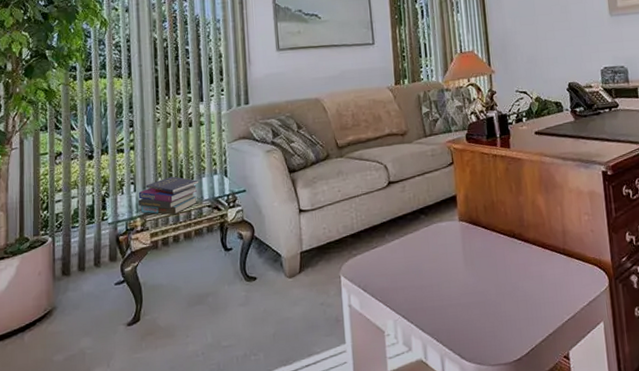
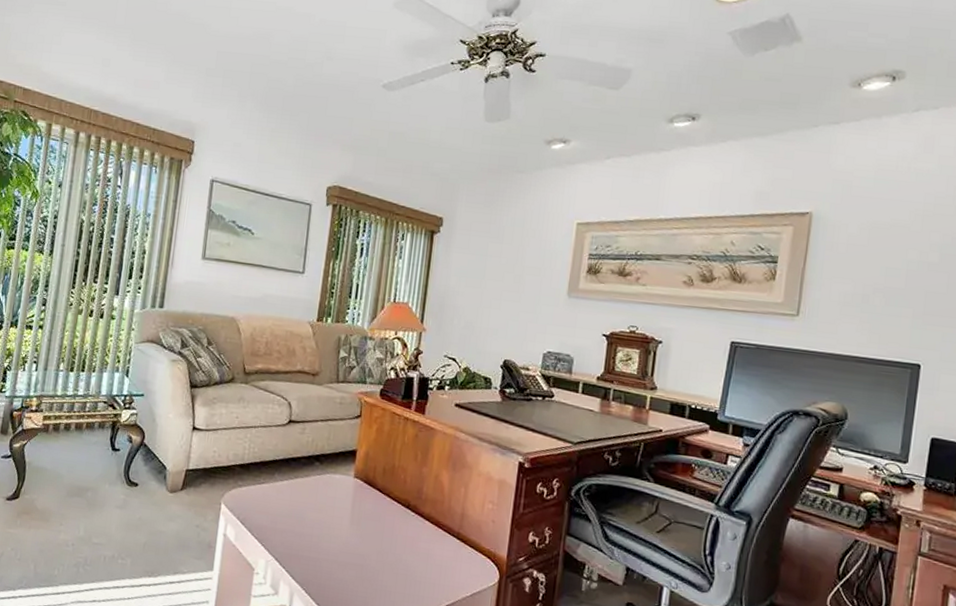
books: present [138,176,198,215] -> none [37,364,99,403]

